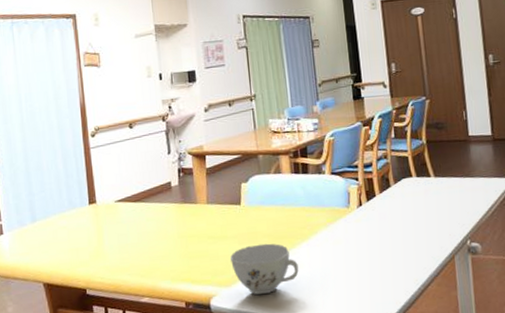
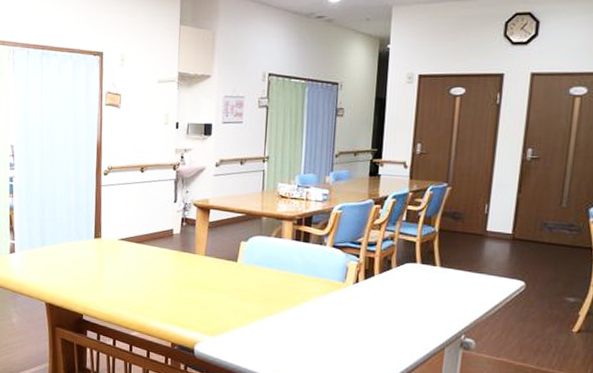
teacup: present [230,243,299,294] -> none [219,302,284,349]

